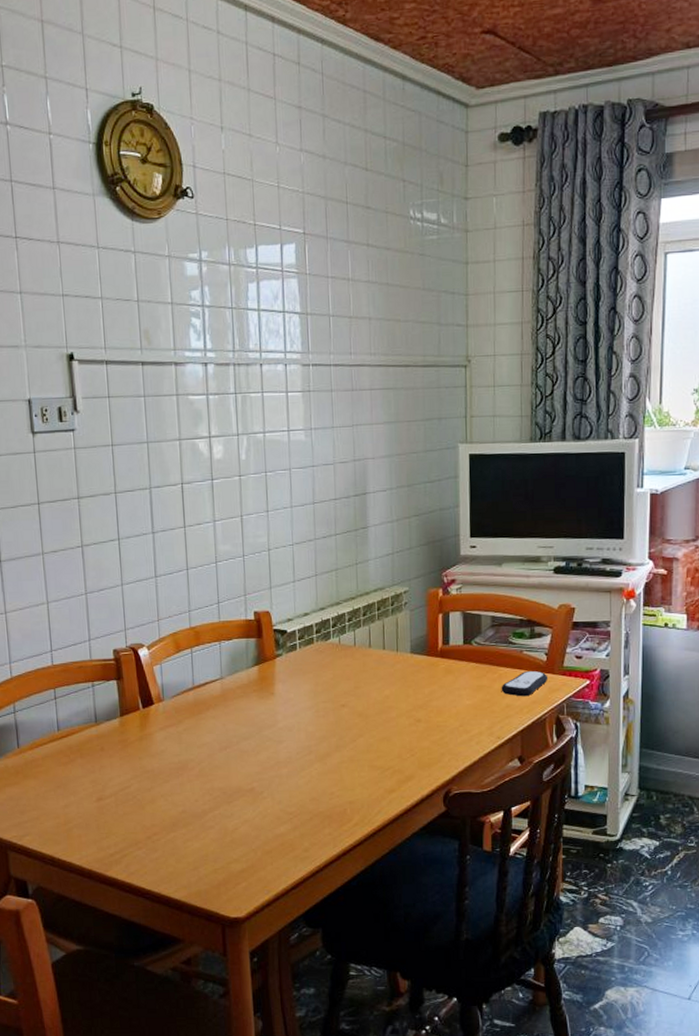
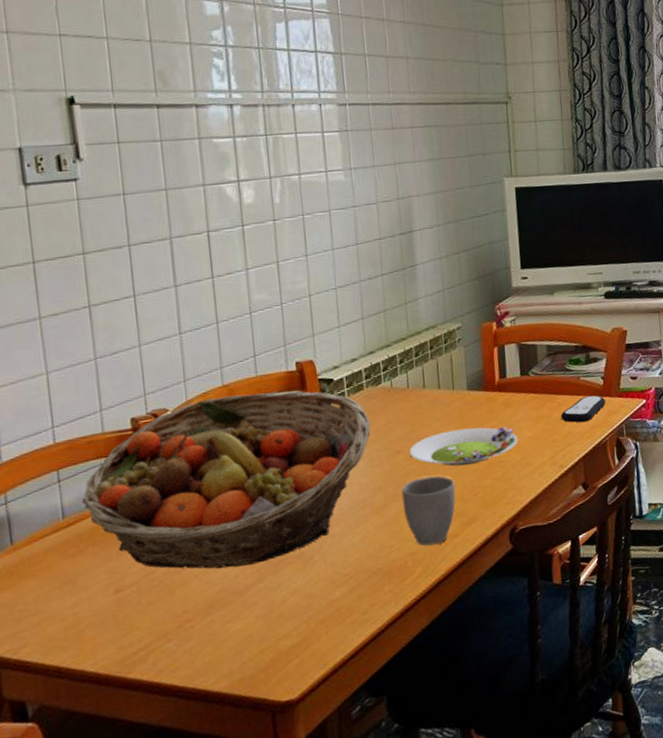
fruit basket: none [73,637,319,793] -> present [82,390,371,569]
mug: none [344,732,395,797] -> present [401,475,456,546]
salad plate: none [353,690,458,726] -> present [409,427,519,466]

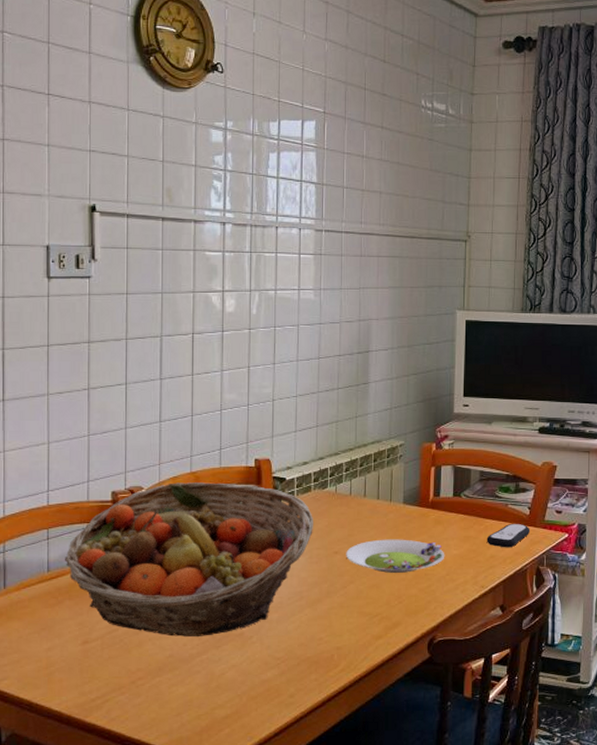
mug: present [401,475,456,546] -> none [334,579,383,643]

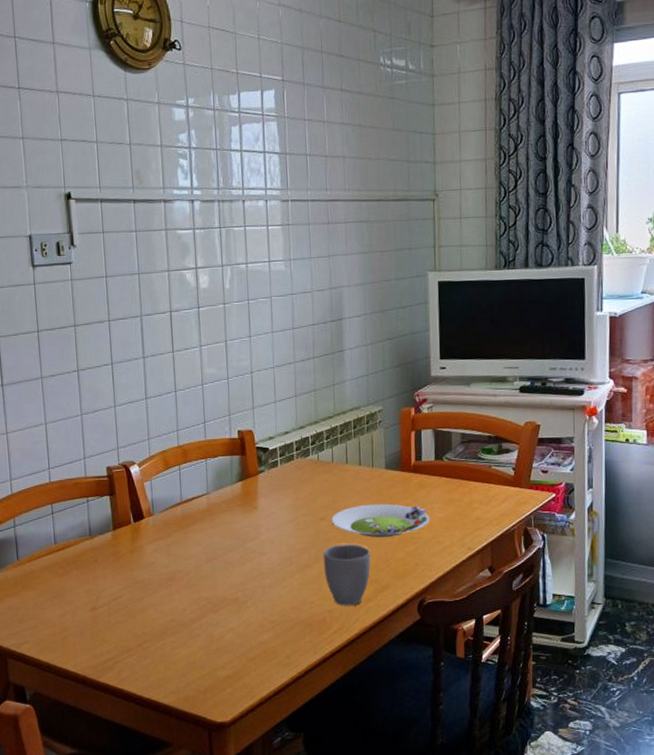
fruit basket: present [65,482,314,637] -> none [69,455,299,602]
mug: none [334,579,383,643] -> present [323,544,371,606]
remote control: present [486,523,531,548] -> none [471,484,516,510]

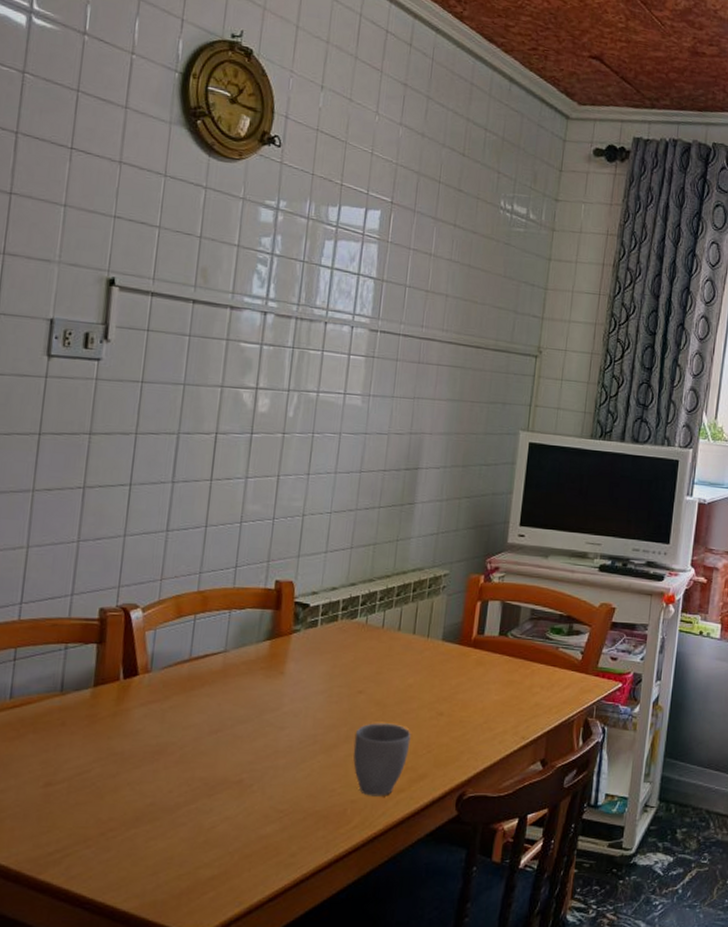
salad plate: present [332,504,430,538] -> none [371,679,485,719]

